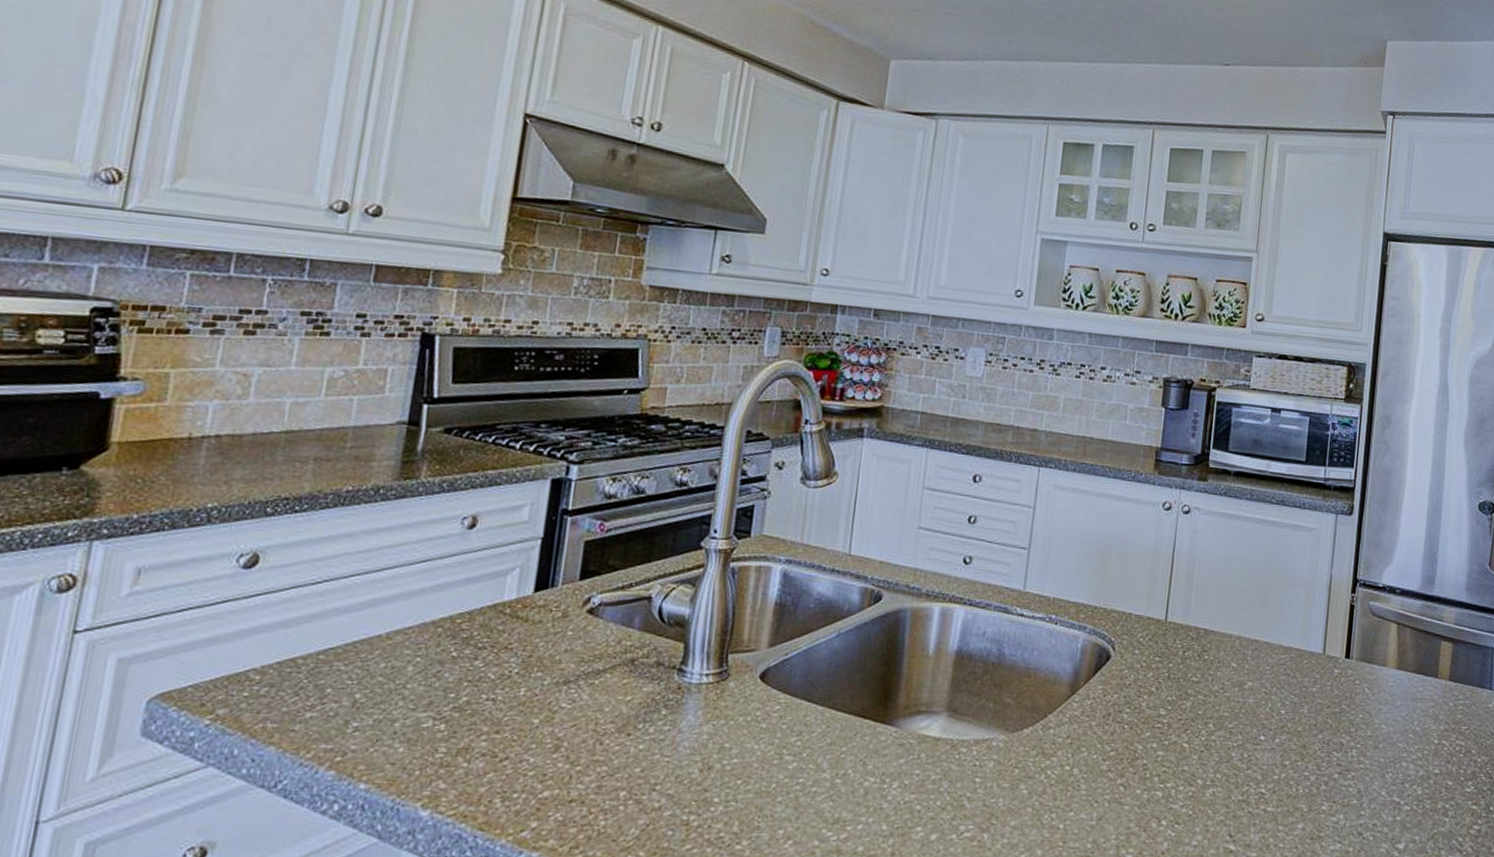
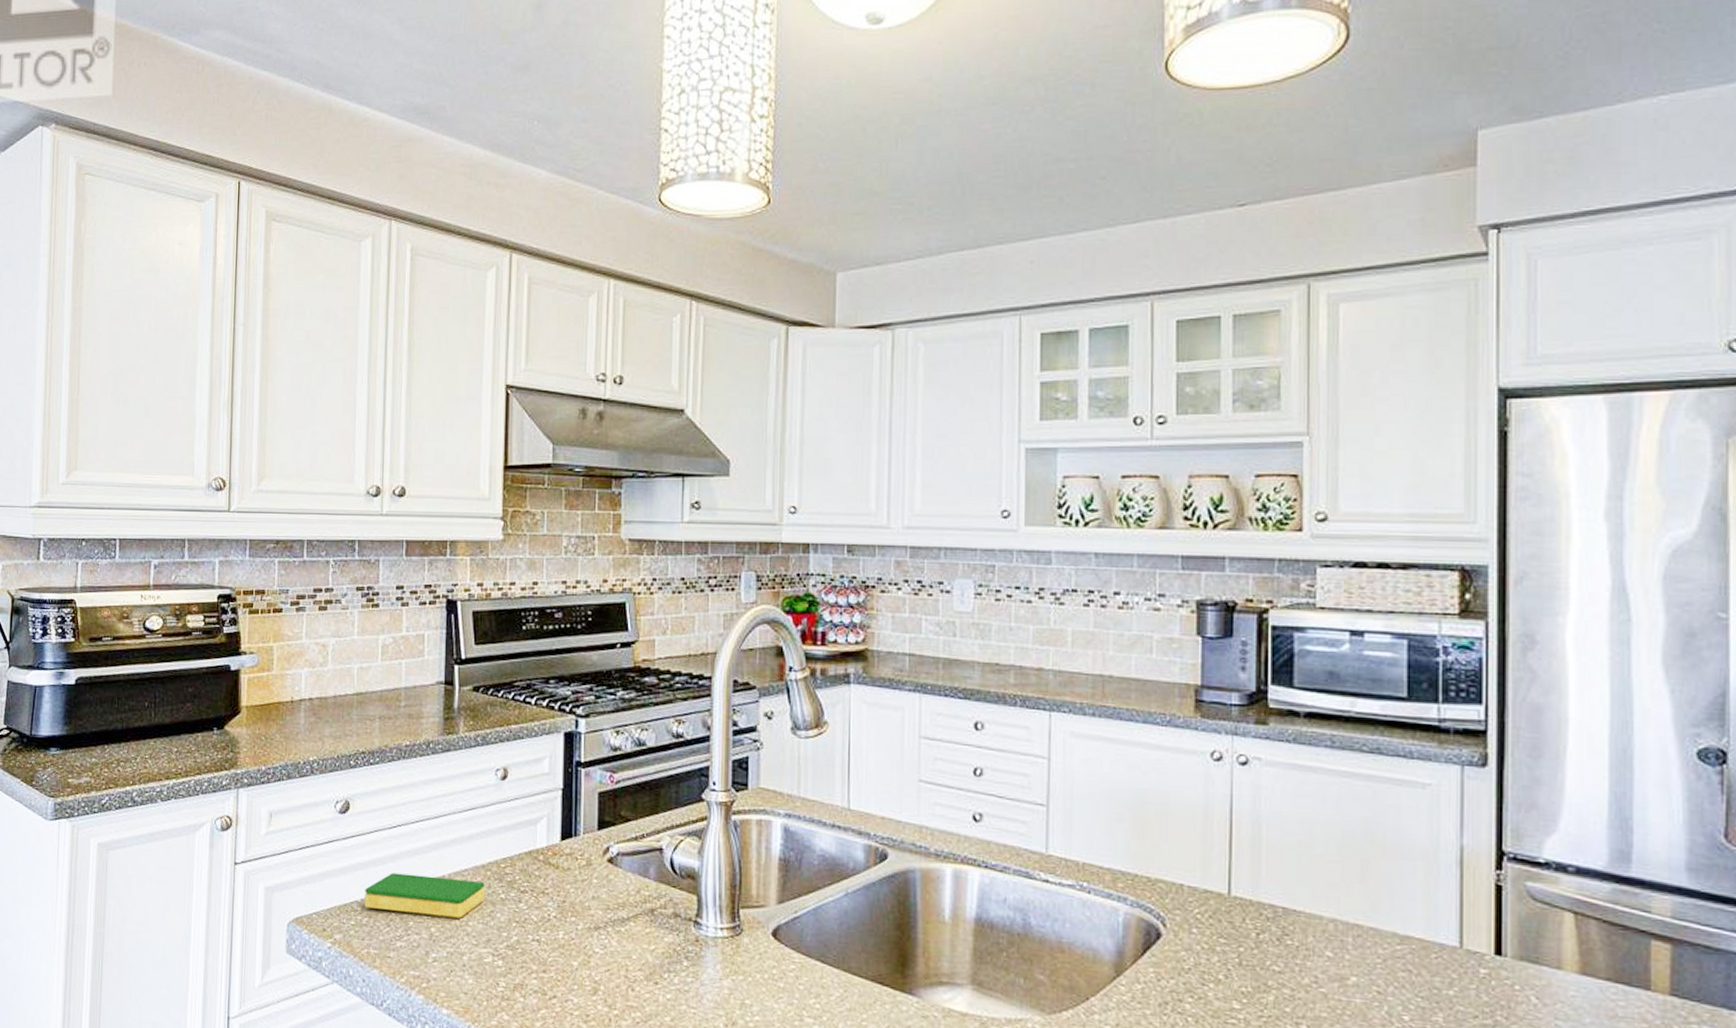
dish sponge: none [265,634,433,681] -> present [364,872,485,918]

